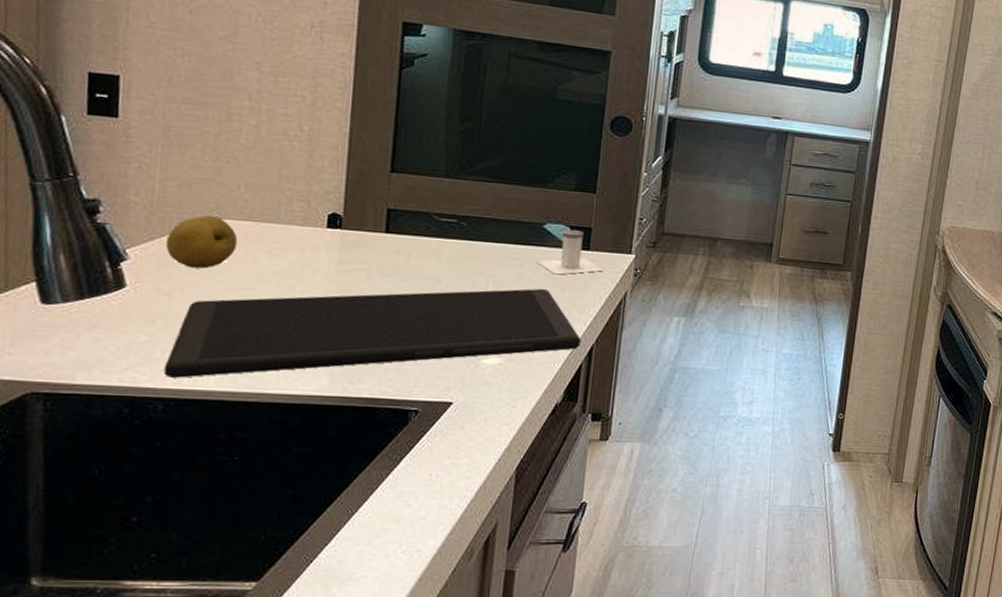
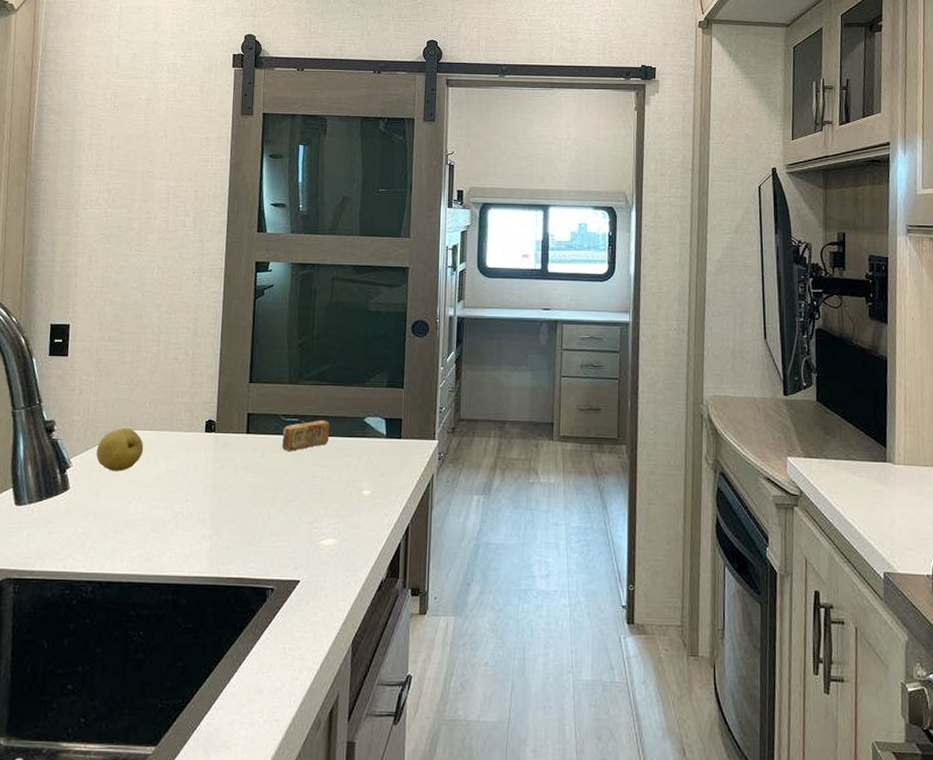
cutting board: present [164,288,581,378] -> none [93,474,398,564]
soap bar: none [434,223,499,257] -> present [282,420,330,451]
salt shaker: present [536,230,604,275] -> none [359,422,414,462]

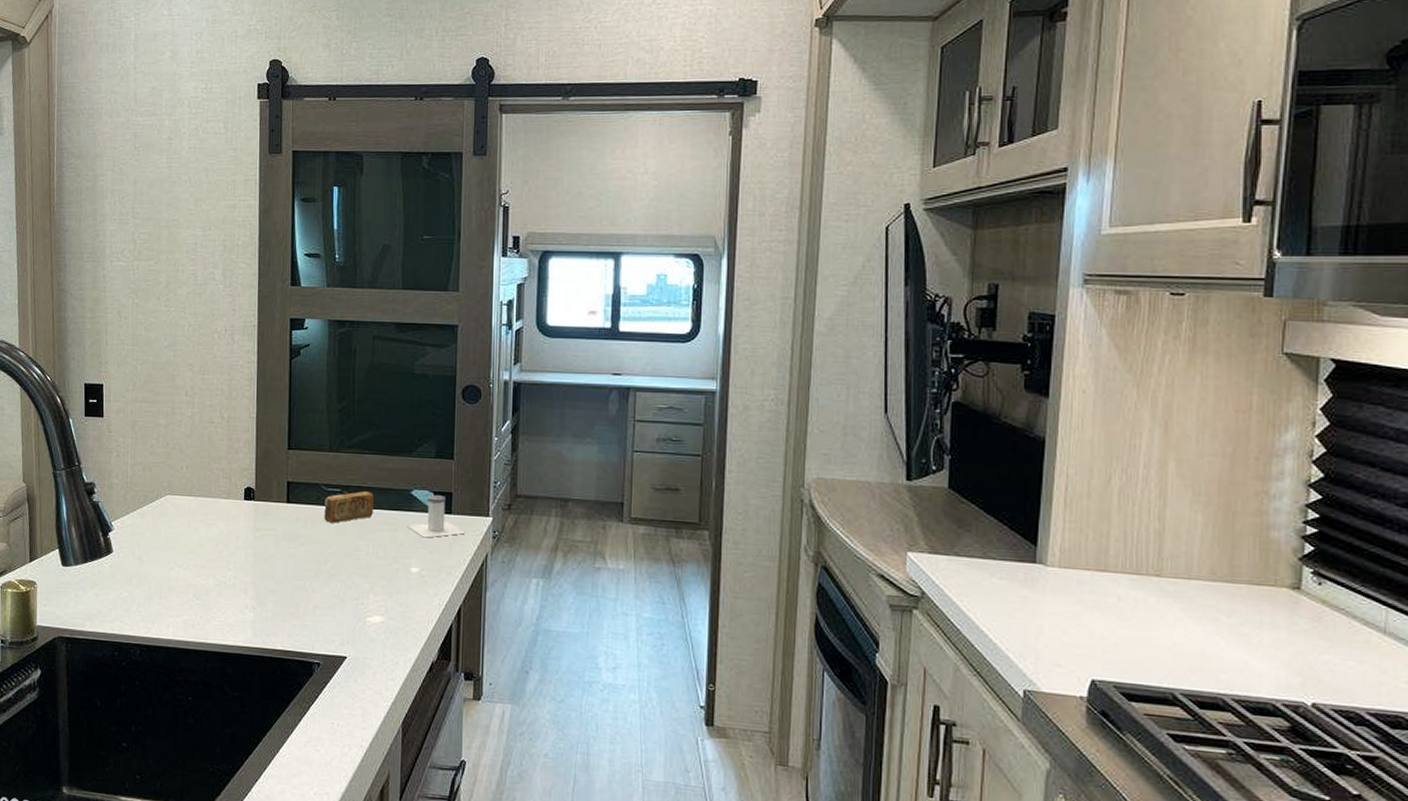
fruit: present [96,427,144,471] -> none [136,492,183,537]
salt shaker: none [359,422,414,462] -> present [406,495,466,538]

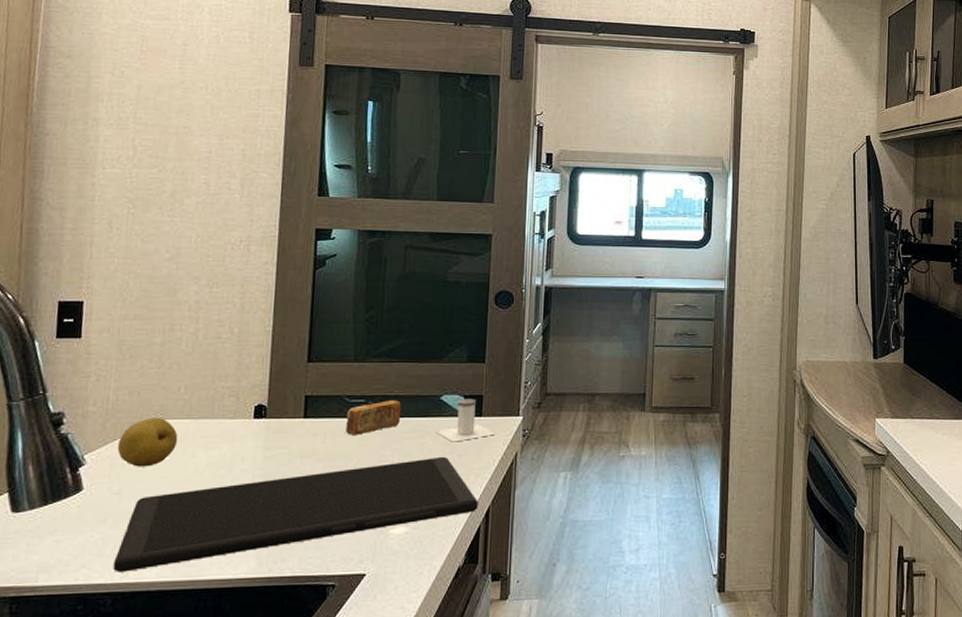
fruit: none [136,492,183,537] -> present [117,417,178,467]
cutting board: none [139,551,450,628] -> present [113,456,478,572]

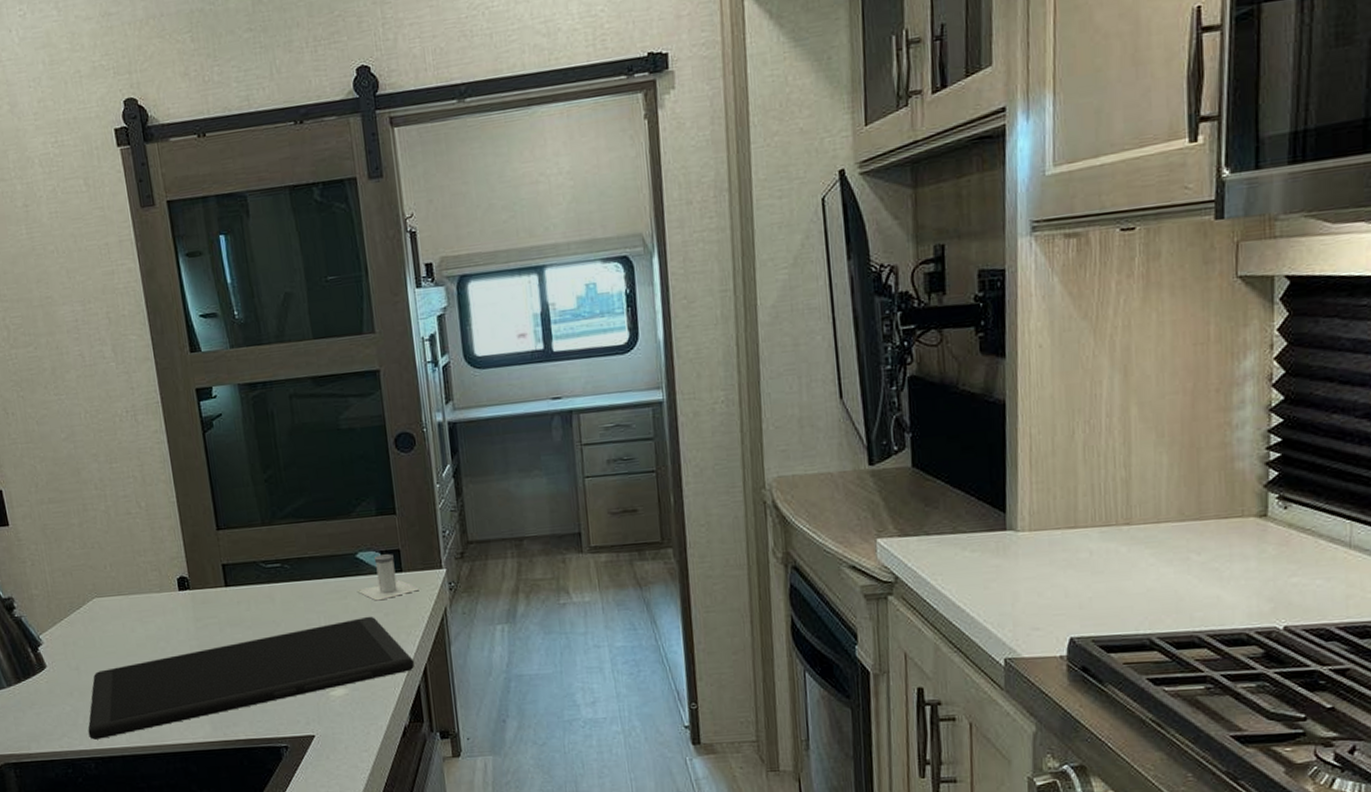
fruit: present [117,417,178,467] -> none [64,595,116,644]
soap bar: present [346,400,402,435] -> none [265,562,319,601]

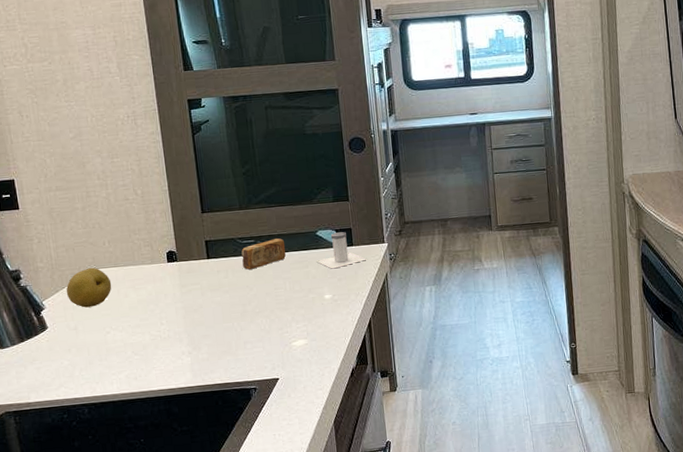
fruit: none [64,595,116,644] -> present [66,267,112,308]
cutting board: present [88,616,414,740] -> none [83,281,361,389]
soap bar: none [265,562,319,601] -> present [241,238,286,270]

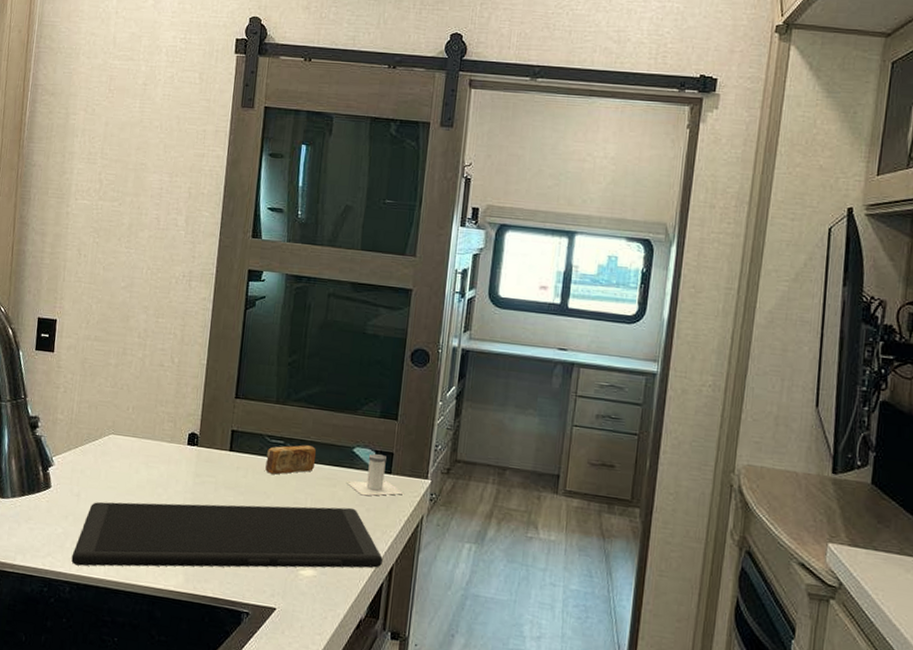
fruit: present [66,267,112,308] -> none [78,431,126,476]
cutting board: none [83,281,361,389] -> present [71,501,383,568]

